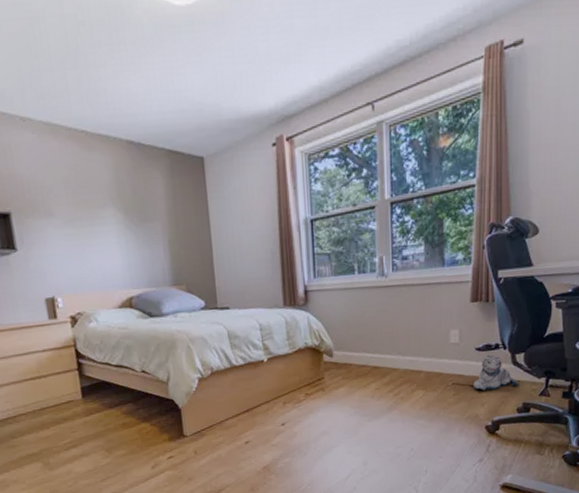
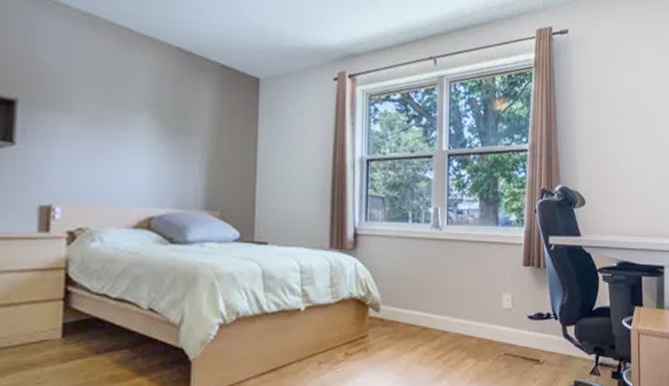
plush toy: present [473,355,518,390] -> none [525,324,570,364]

